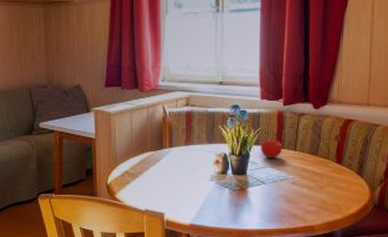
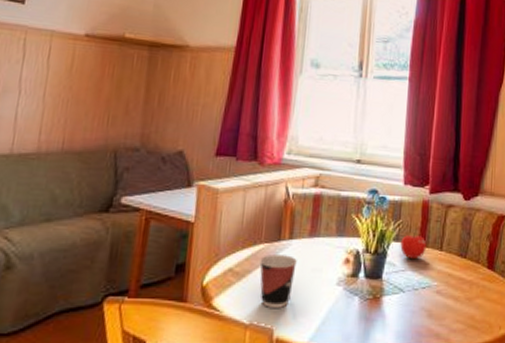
cup: none [148,160,177,198] -> present [260,254,297,308]

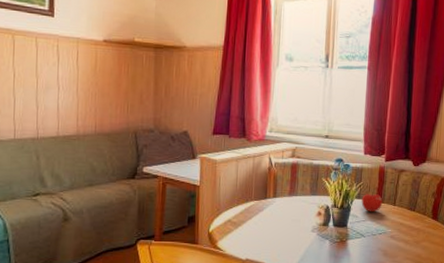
cup: present [260,254,297,308] -> none [251,209,280,248]

